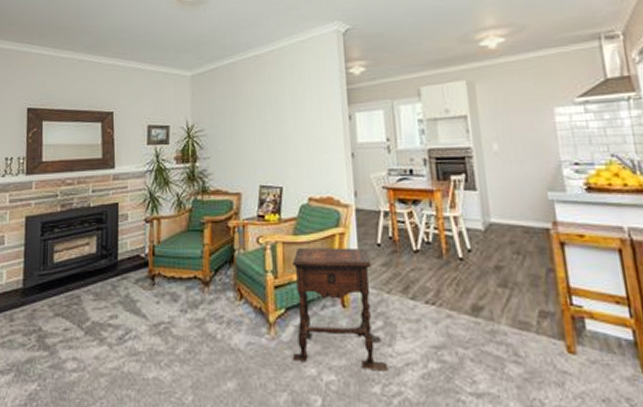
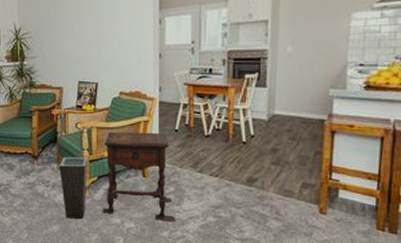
vase: none [236,281,273,371] -> present [59,157,88,220]

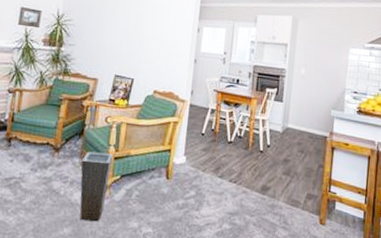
side table: present [102,132,175,222] -> none [120,130,195,228]

